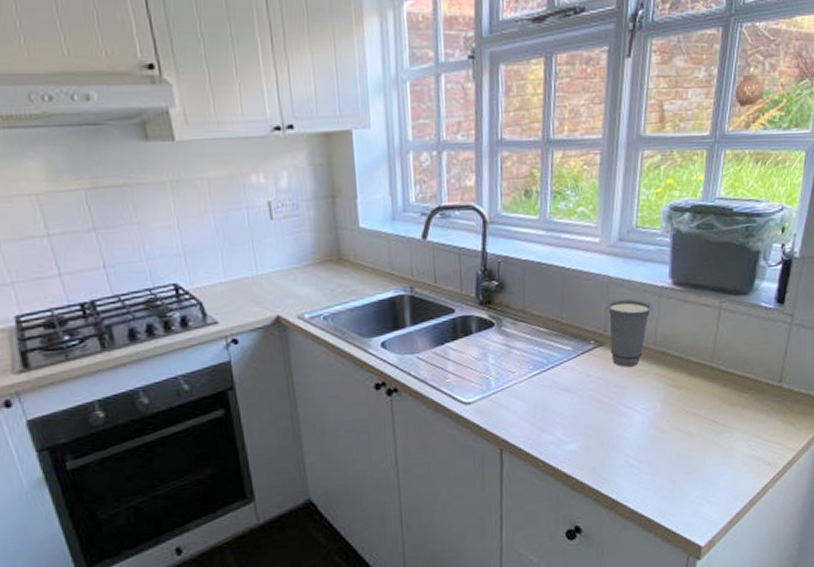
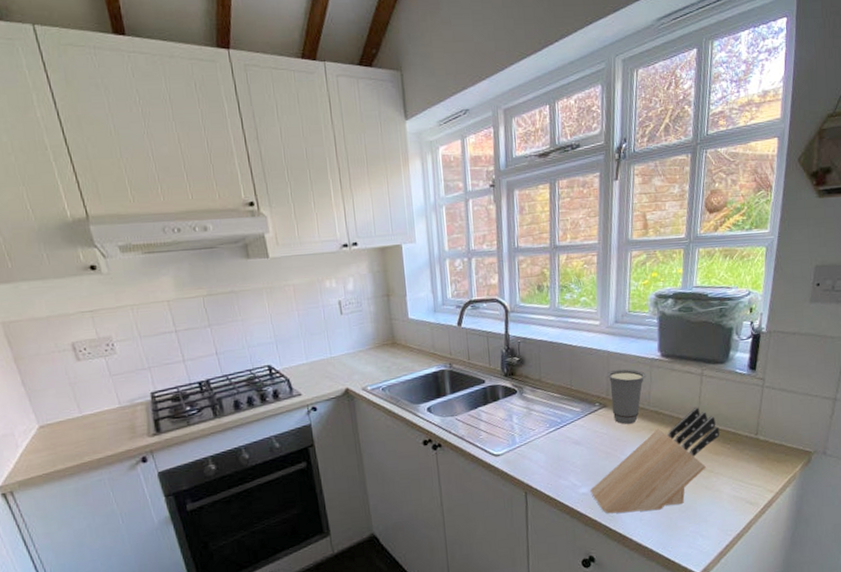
knife block: none [580,347,737,476] -> present [590,406,720,514]

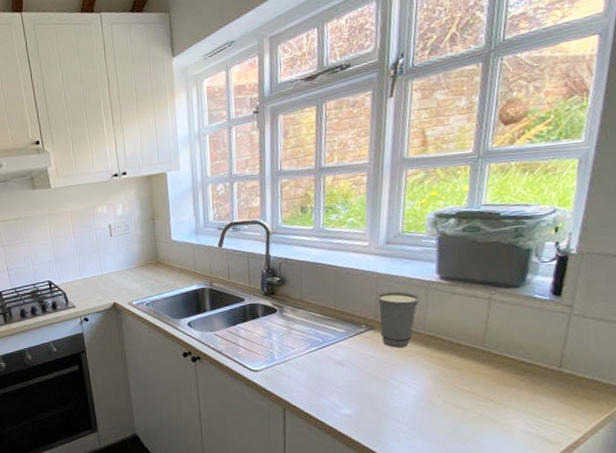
knife block: present [590,406,720,514] -> none [354,333,512,439]

